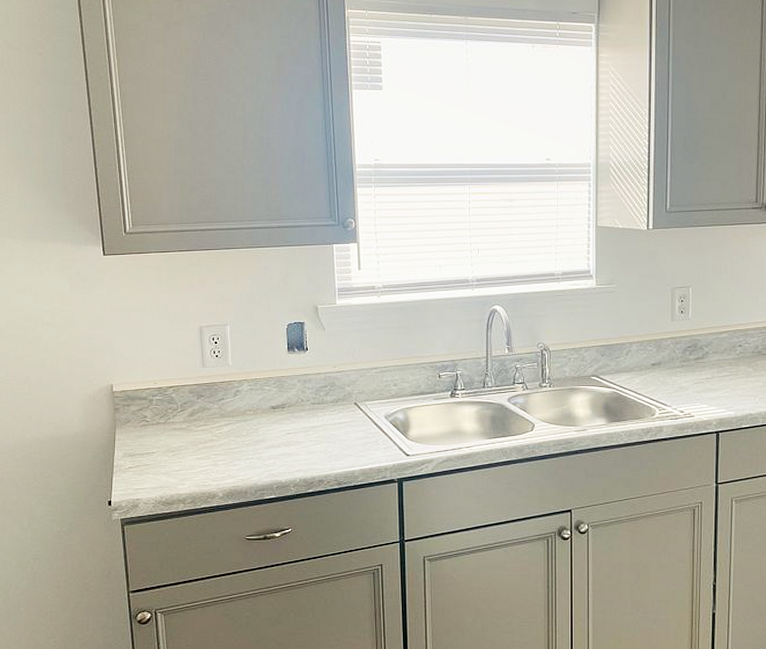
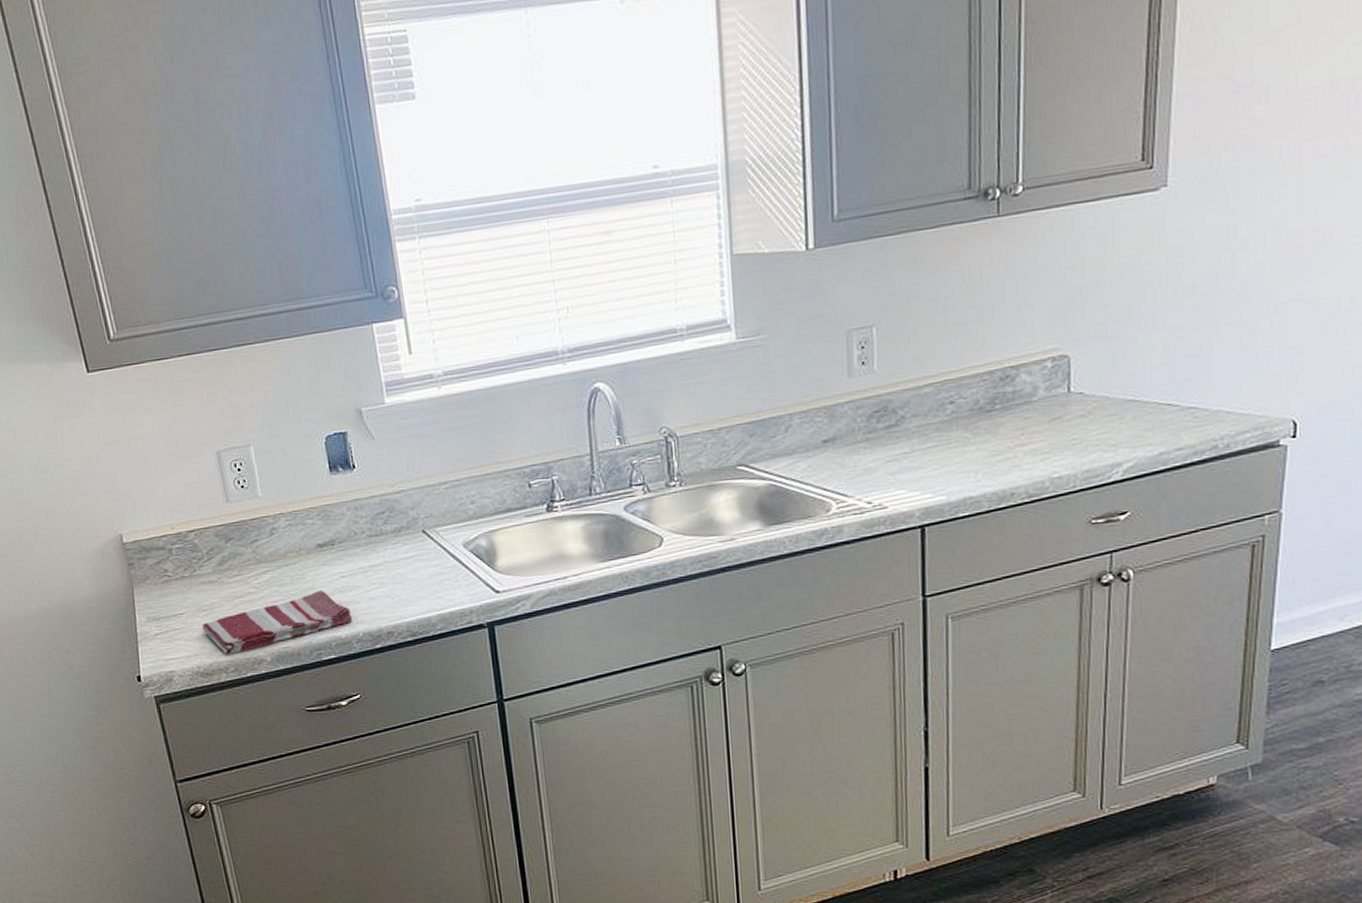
dish towel: none [169,443,293,488] -> present [201,590,353,654]

